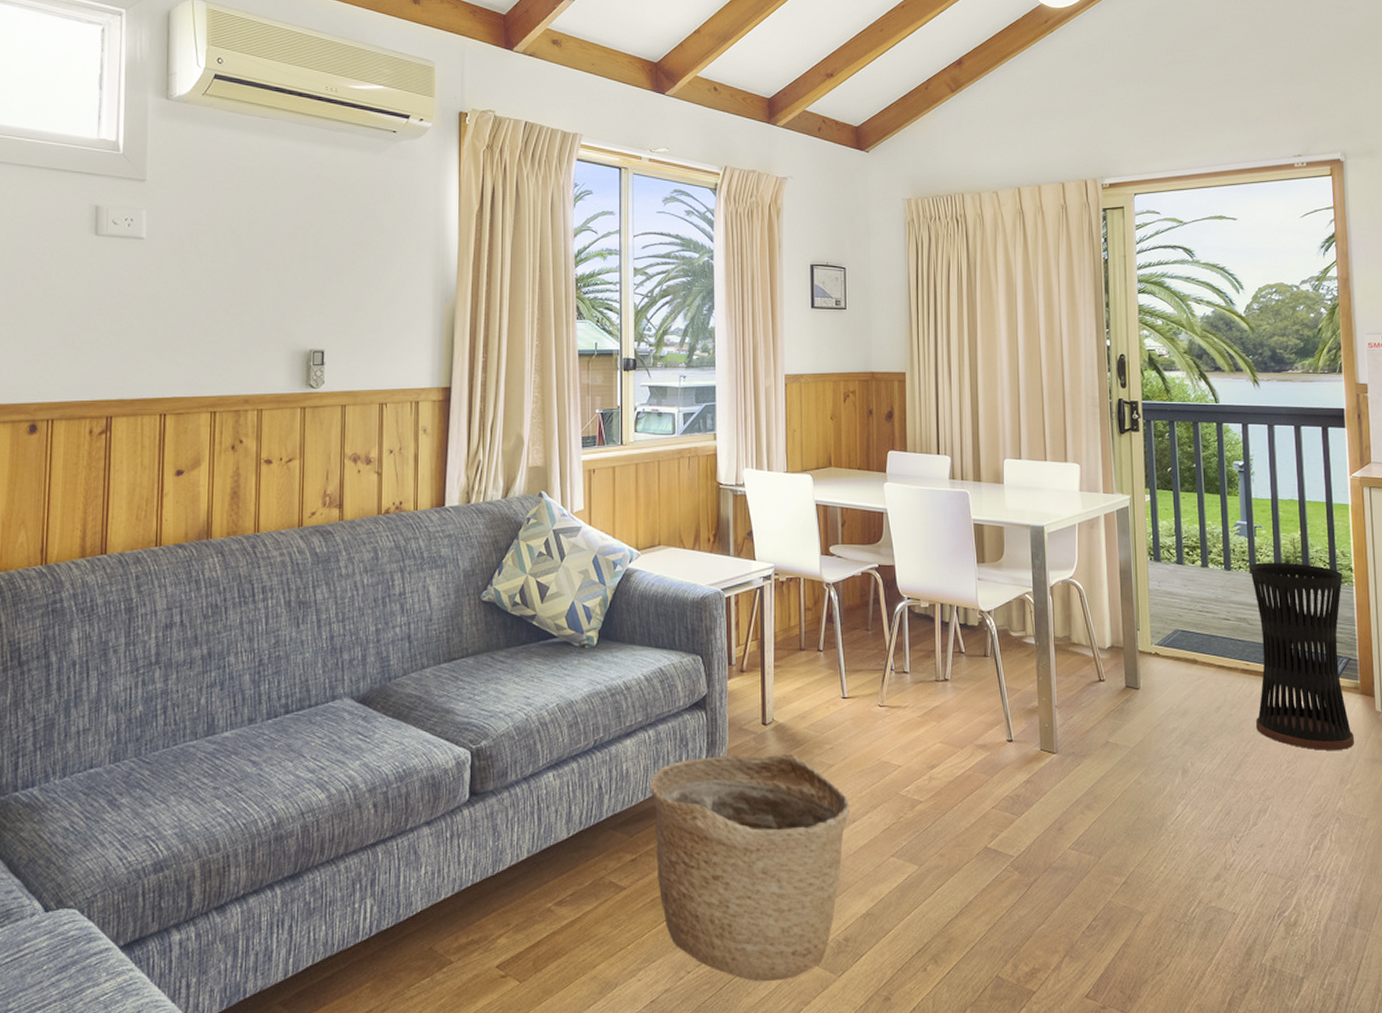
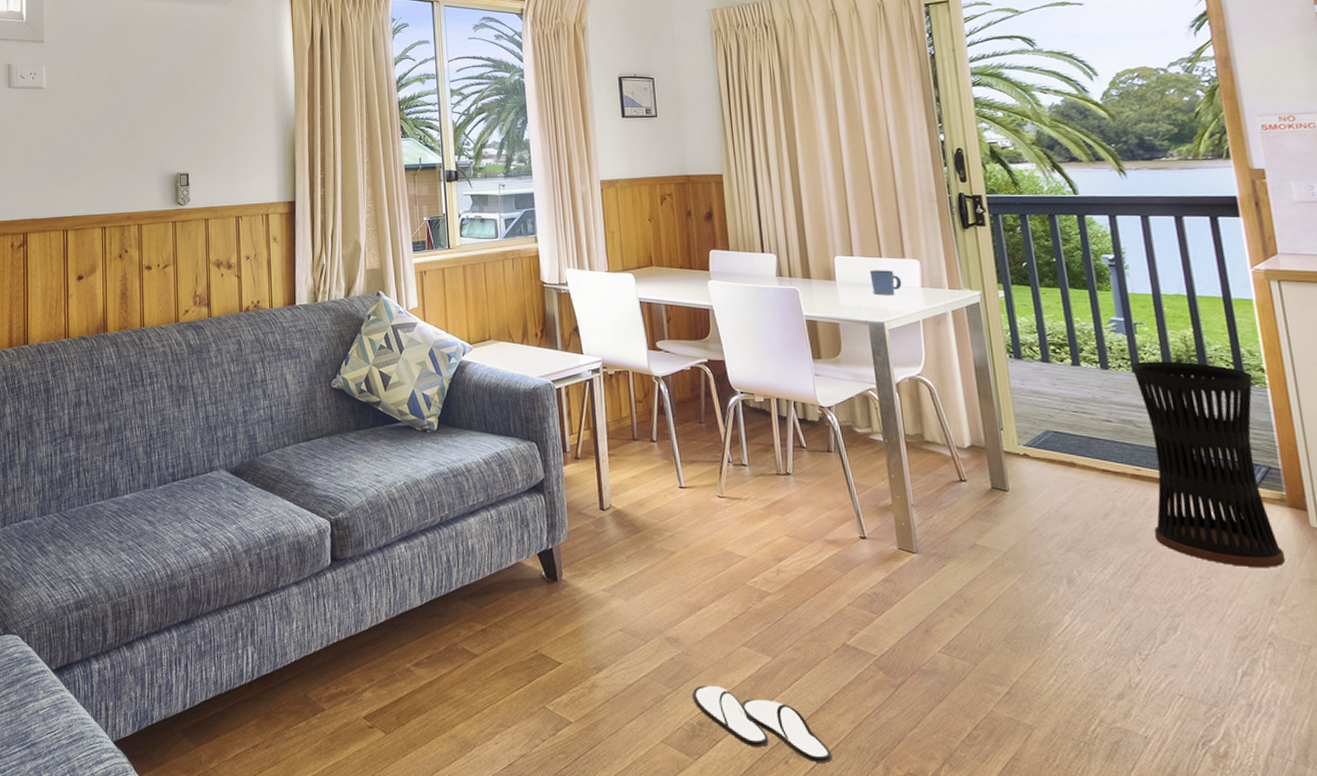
basket: present [650,753,850,982] -> none [495,537,696,758]
slippers: none [841,900,967,967] -> present [692,686,833,763]
mug: none [1034,473,1063,499] -> present [869,270,902,296]

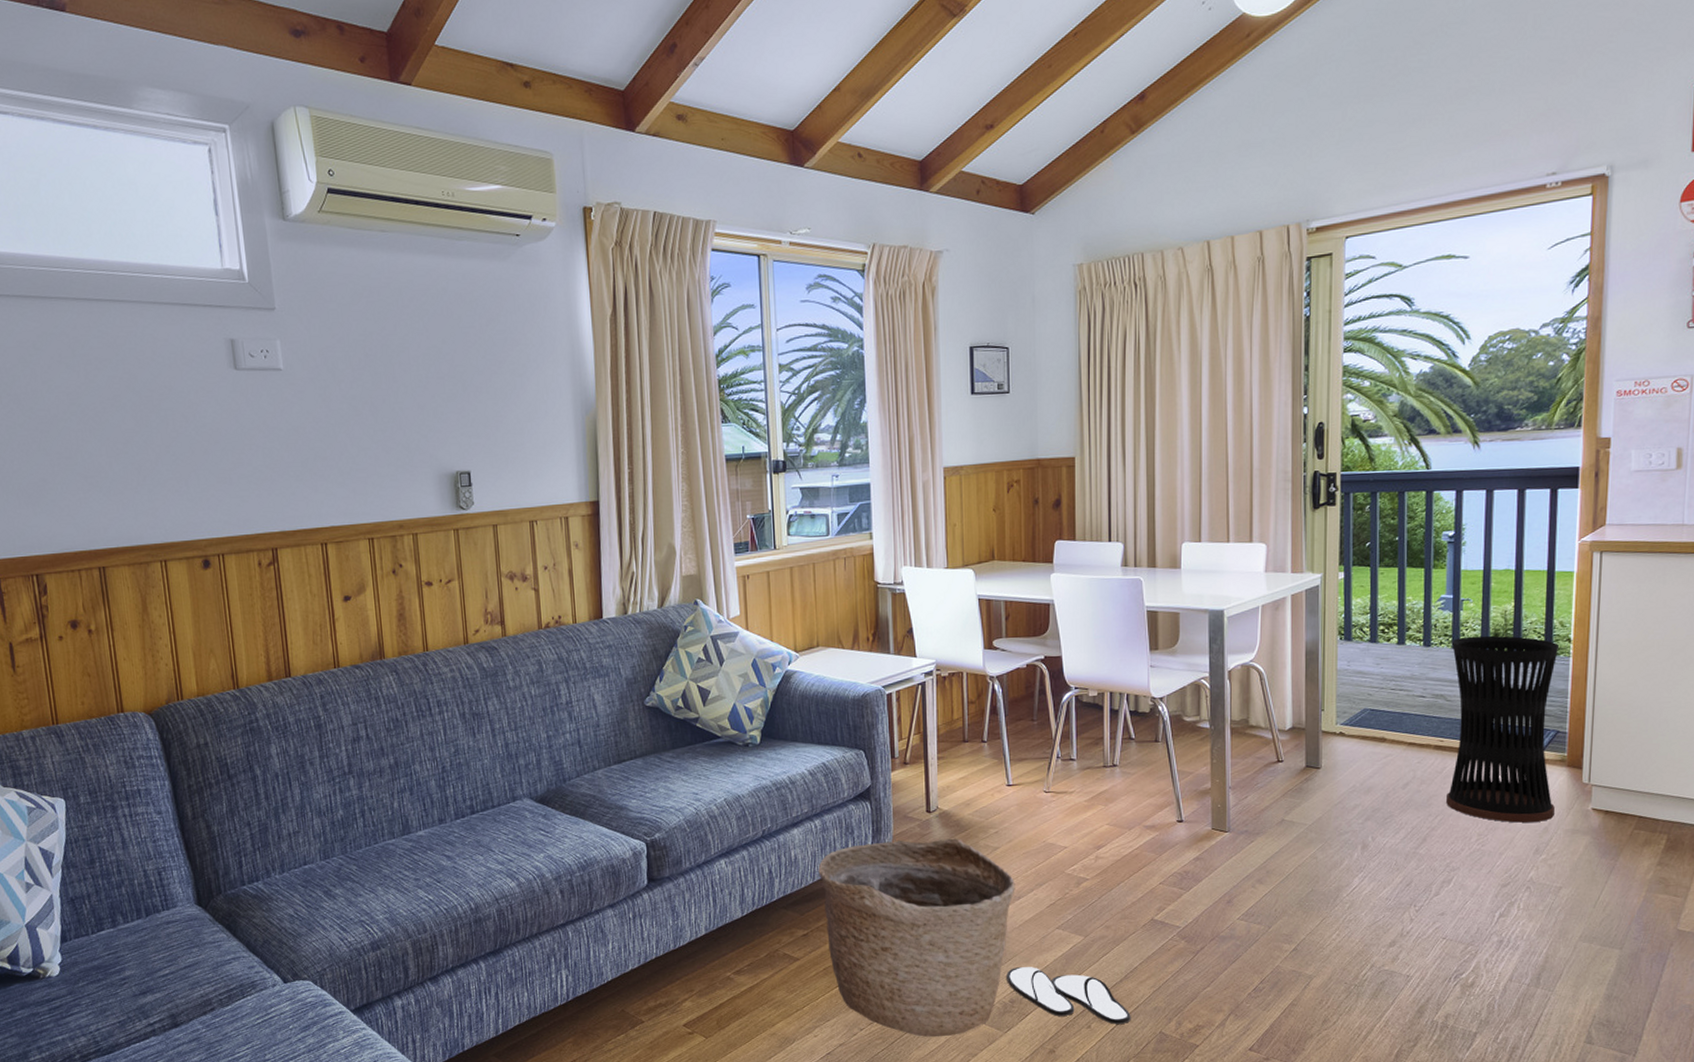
basket: none [495,537,696,758] -> present [818,838,1015,1038]
mug: present [869,270,902,296] -> none [1215,555,1246,583]

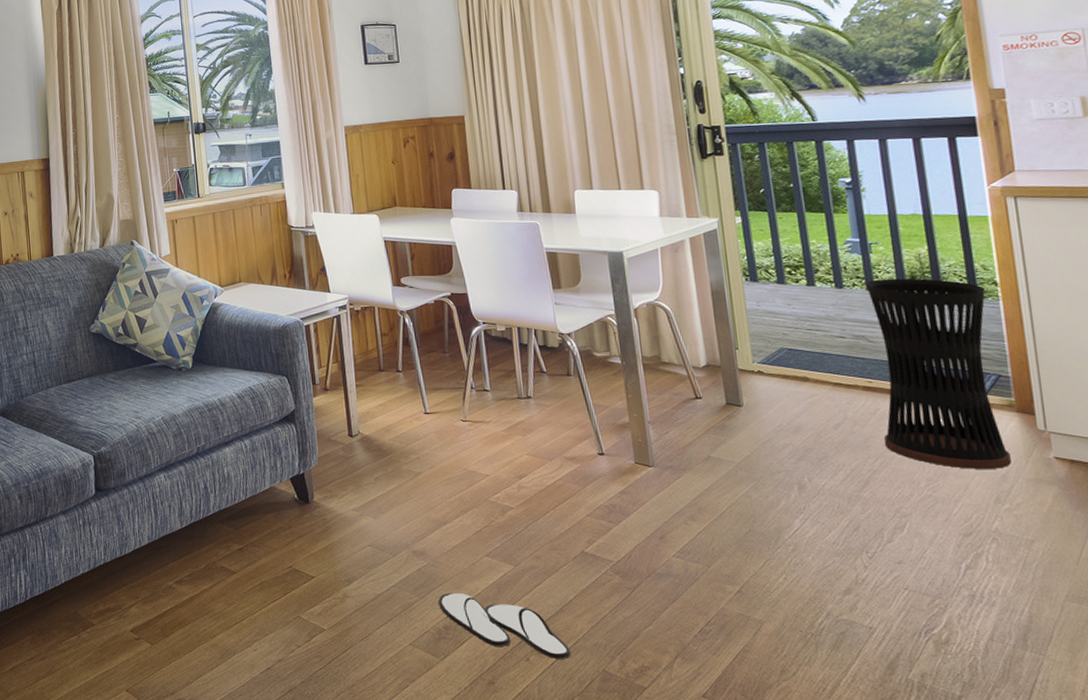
basket: present [818,838,1015,1038] -> none [250,462,441,660]

